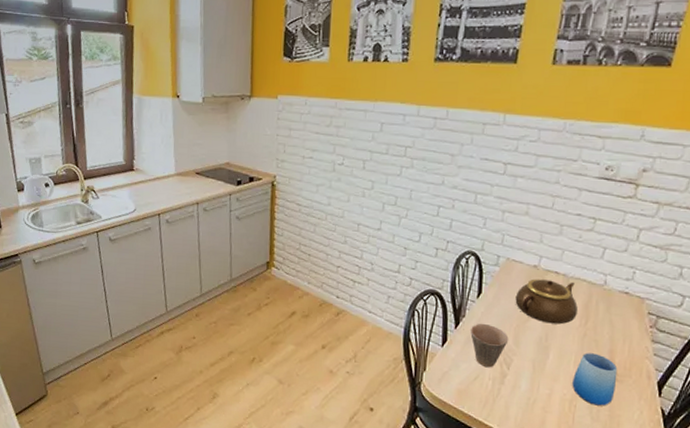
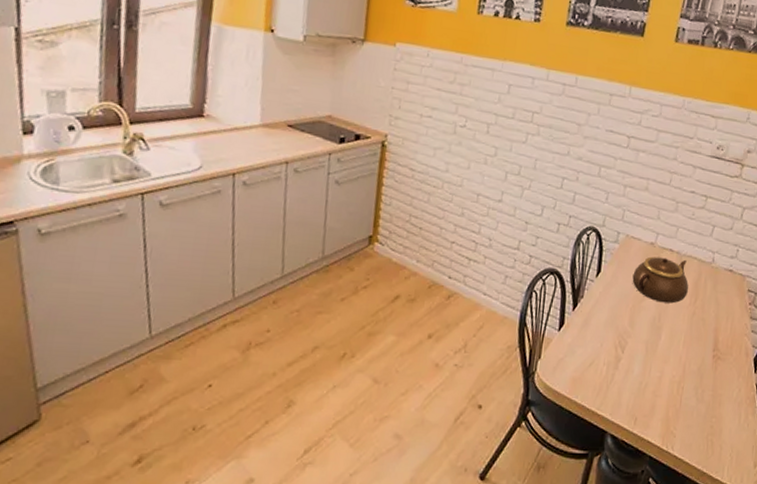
cup: present [470,323,509,368] -> none [588,304,625,352]
cup: present [572,353,618,406] -> none [681,332,721,386]

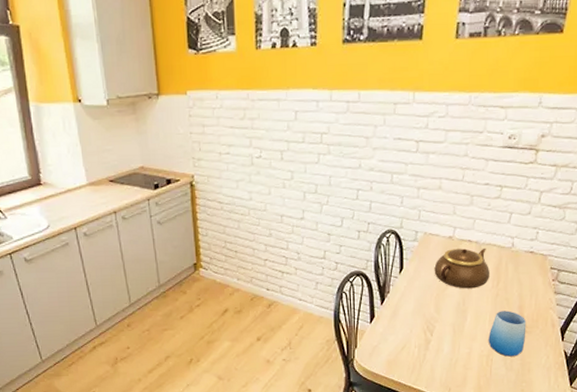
cup: none [681,332,721,386] -> present [488,310,527,357]

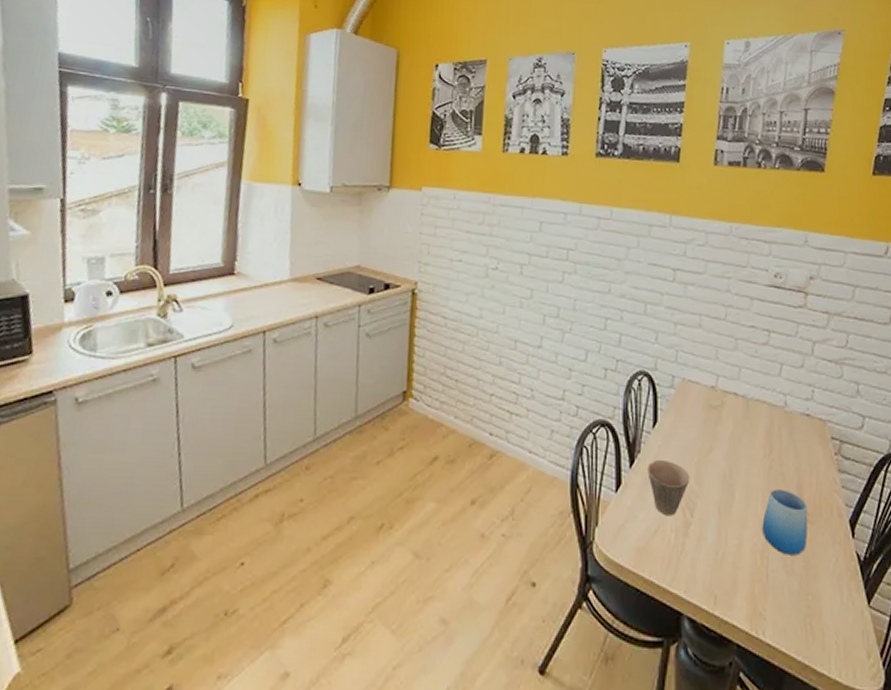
cup: none [396,296,430,337] -> present [647,459,690,516]
teapot: present [434,247,489,289] -> none [694,402,760,456]

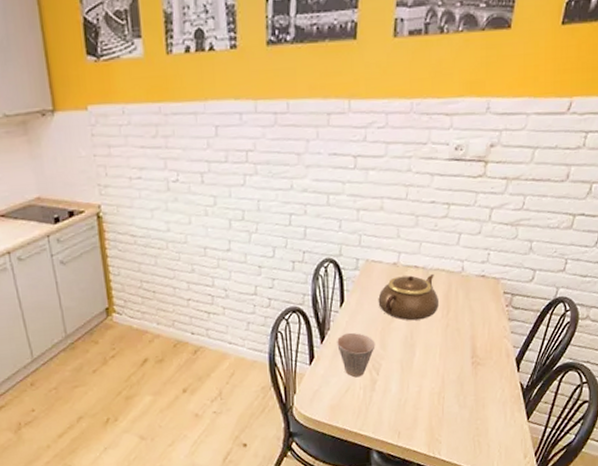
teapot: none [694,402,760,456] -> present [378,273,438,321]
cup: present [762,489,808,555] -> none [439,342,480,393]

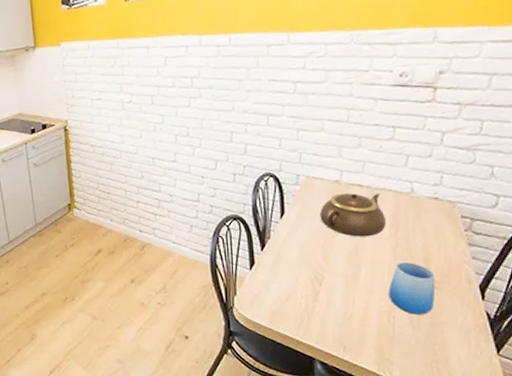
cup: present [337,332,375,378] -> none [277,243,318,287]
cup: none [439,342,480,393] -> present [388,262,436,315]

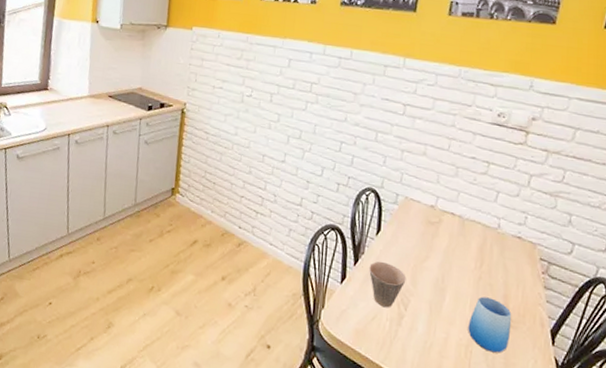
cup: none [277,243,318,287] -> present [369,261,406,308]
teapot: present [320,193,386,237] -> none [413,218,473,267]

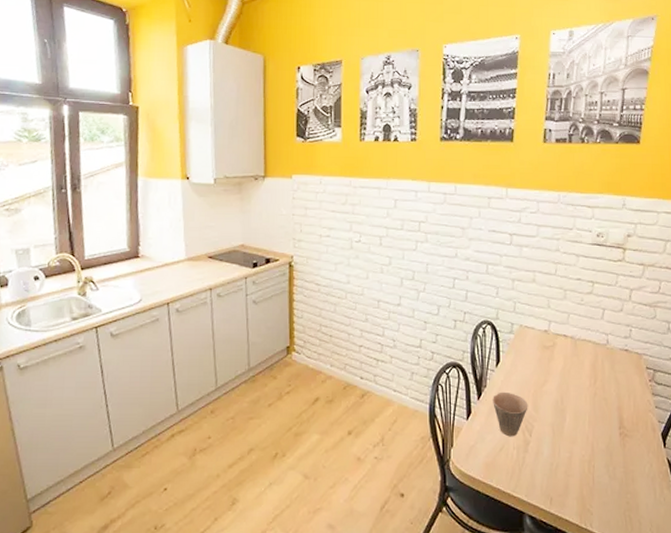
cup: present [468,296,512,353] -> none [589,411,627,463]

